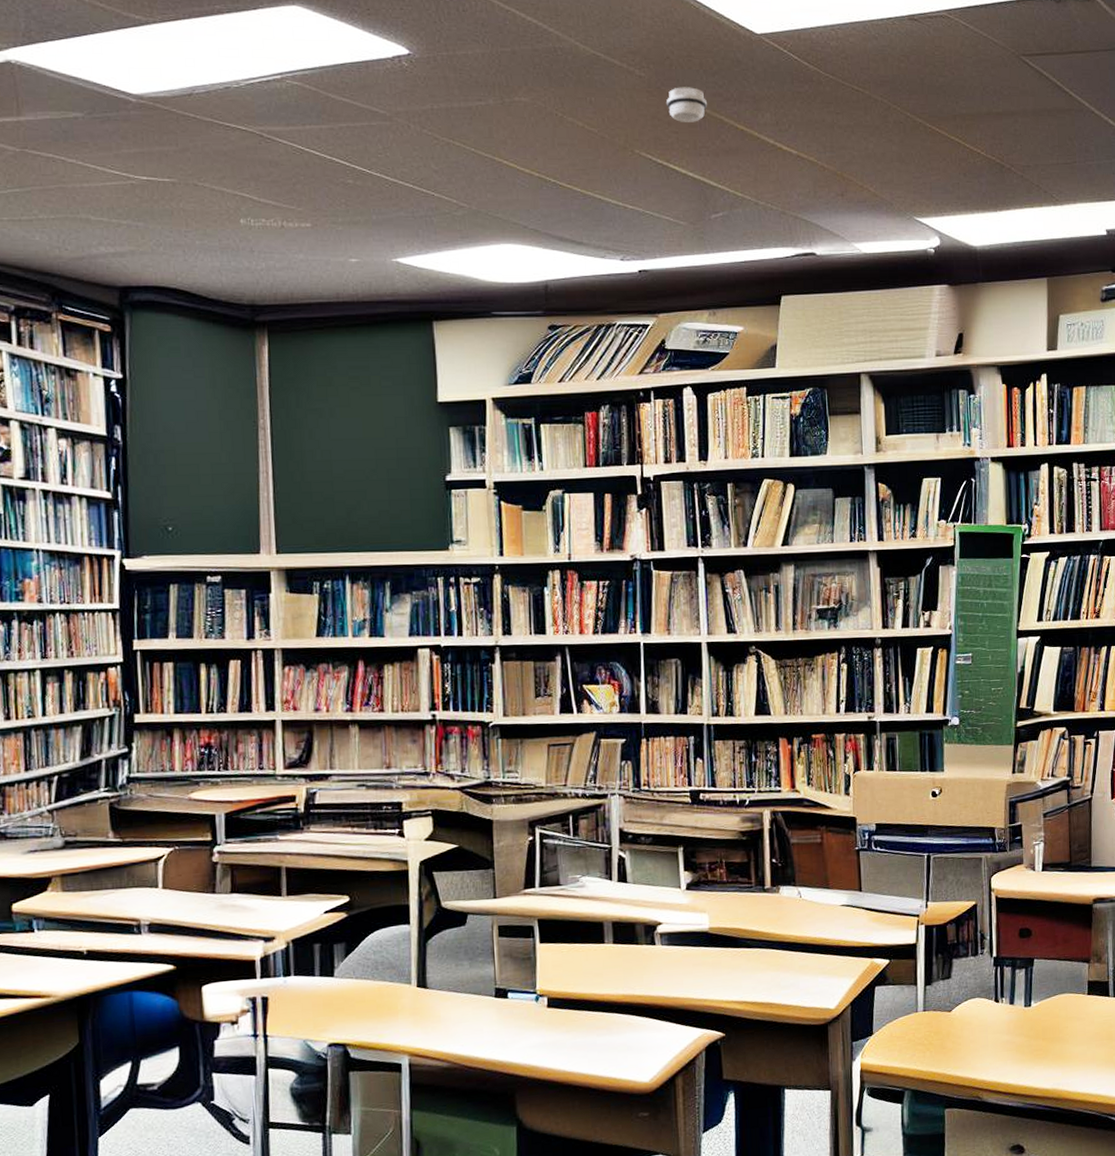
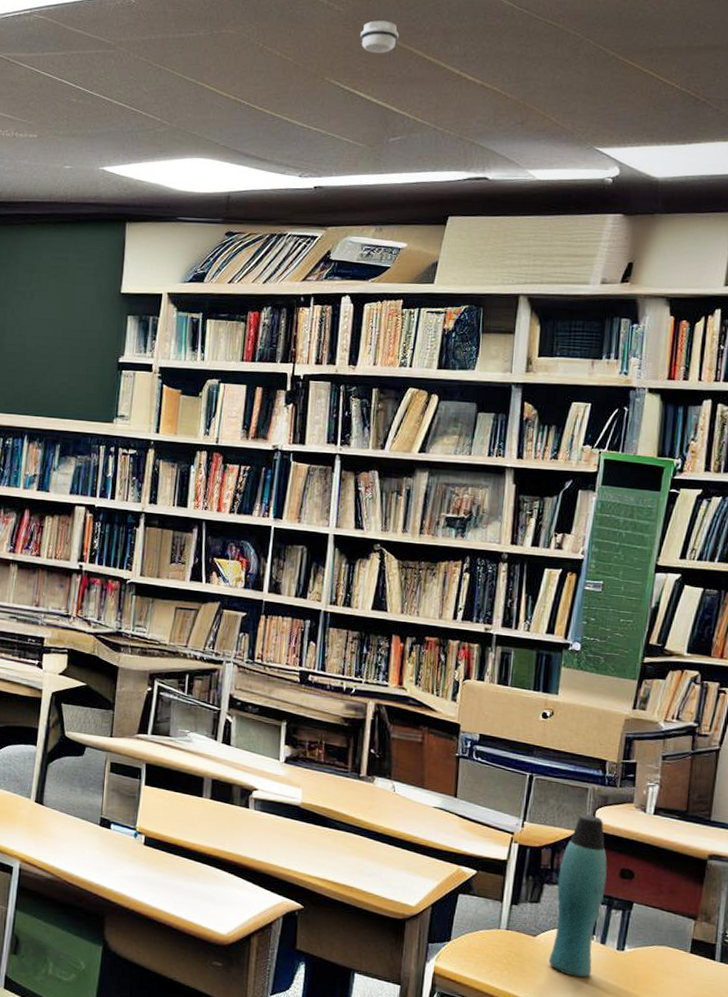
bottle: none [965,882,1008,1042] -> present [548,813,607,978]

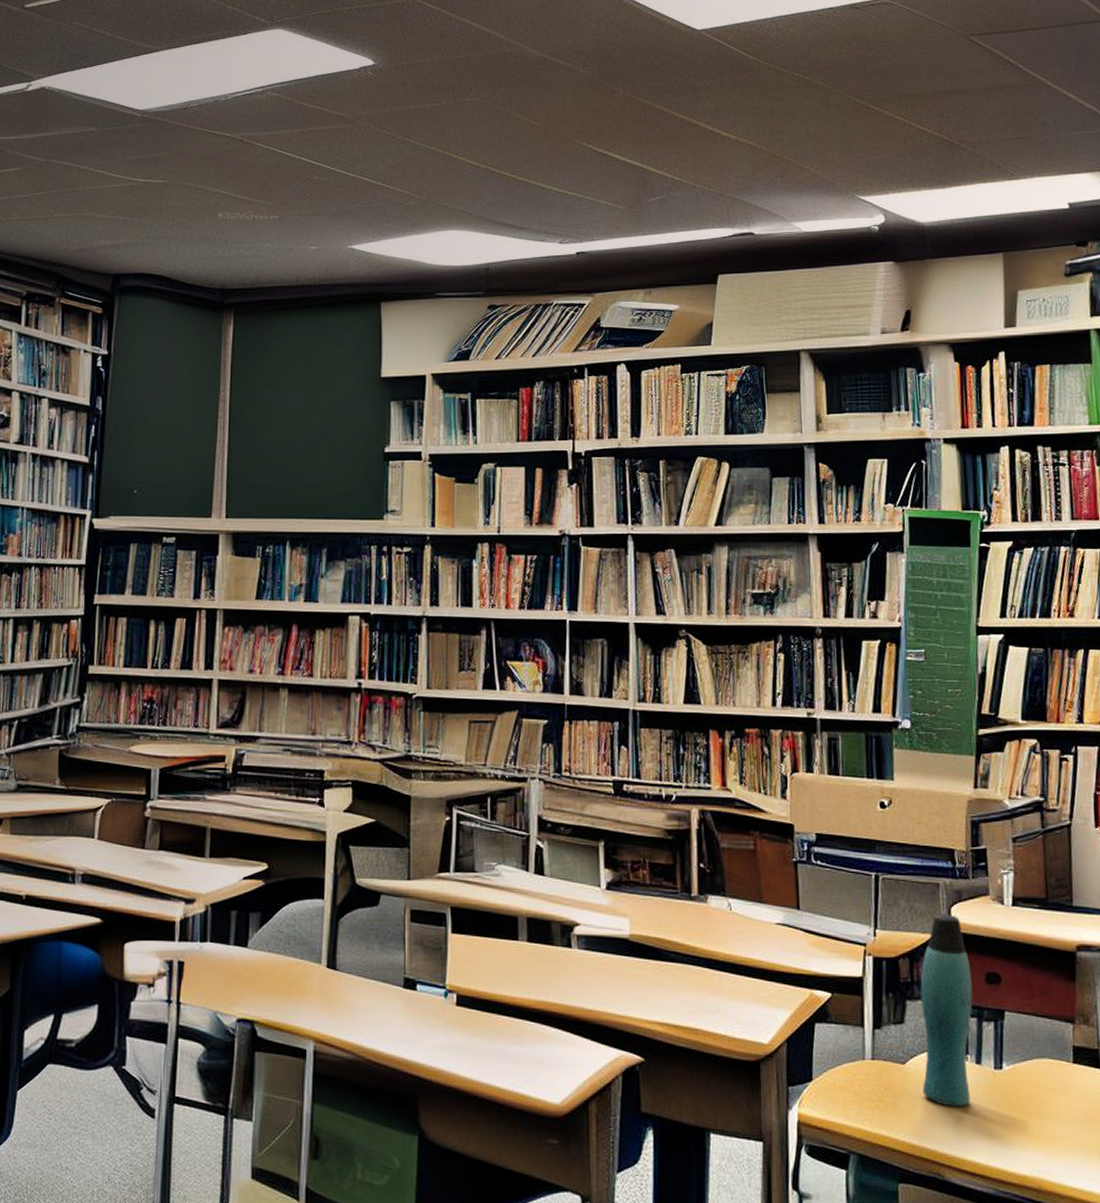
smoke detector: present [360,20,399,53] -> none [608,81,647,114]

